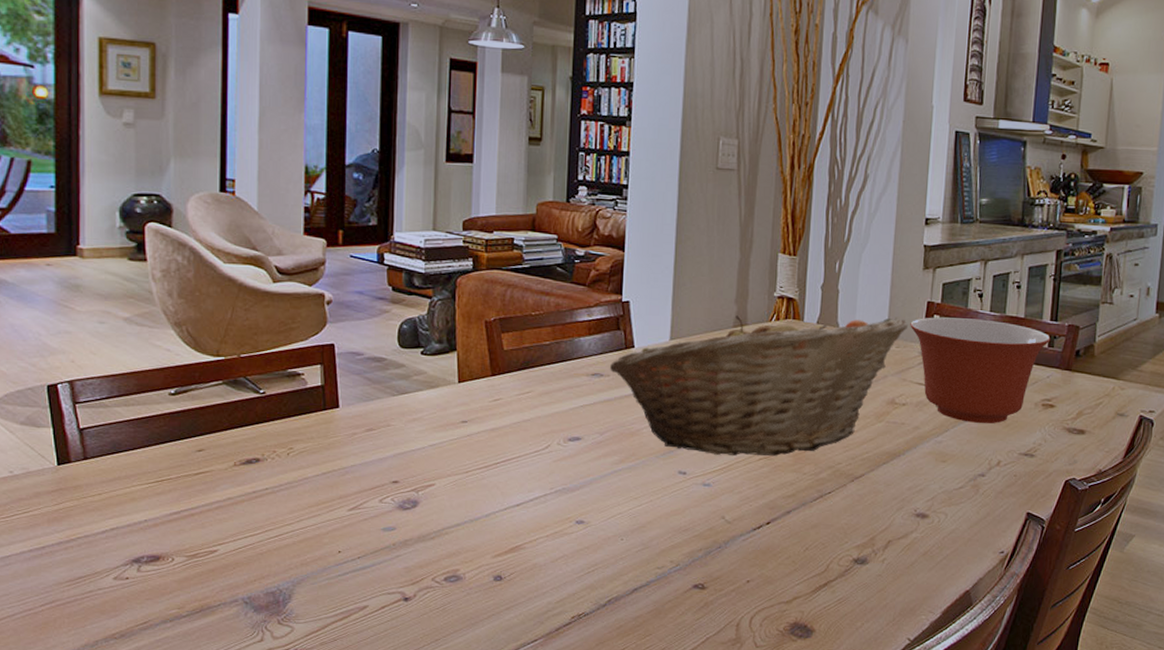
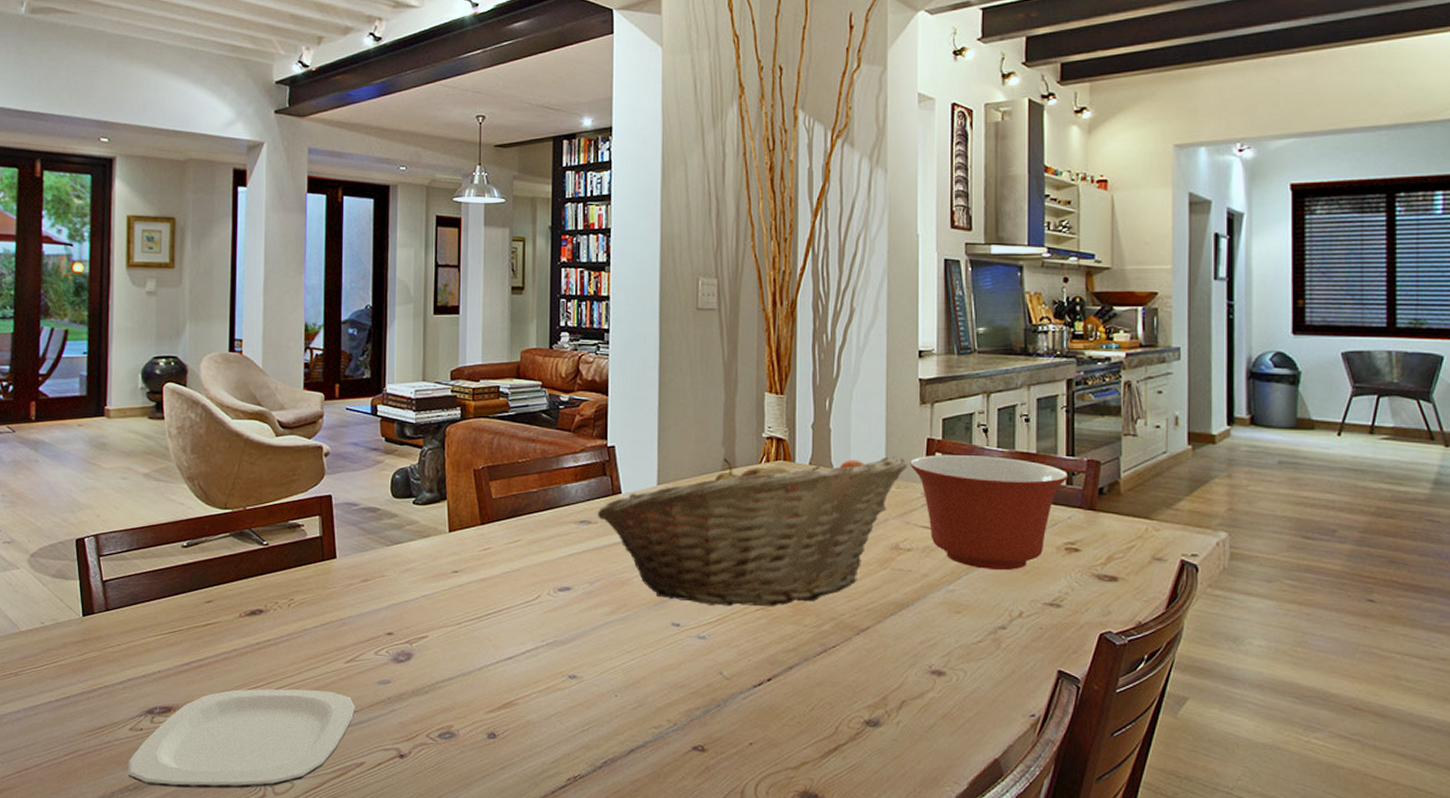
plate: none [112,536,358,635] -> present [127,689,355,789]

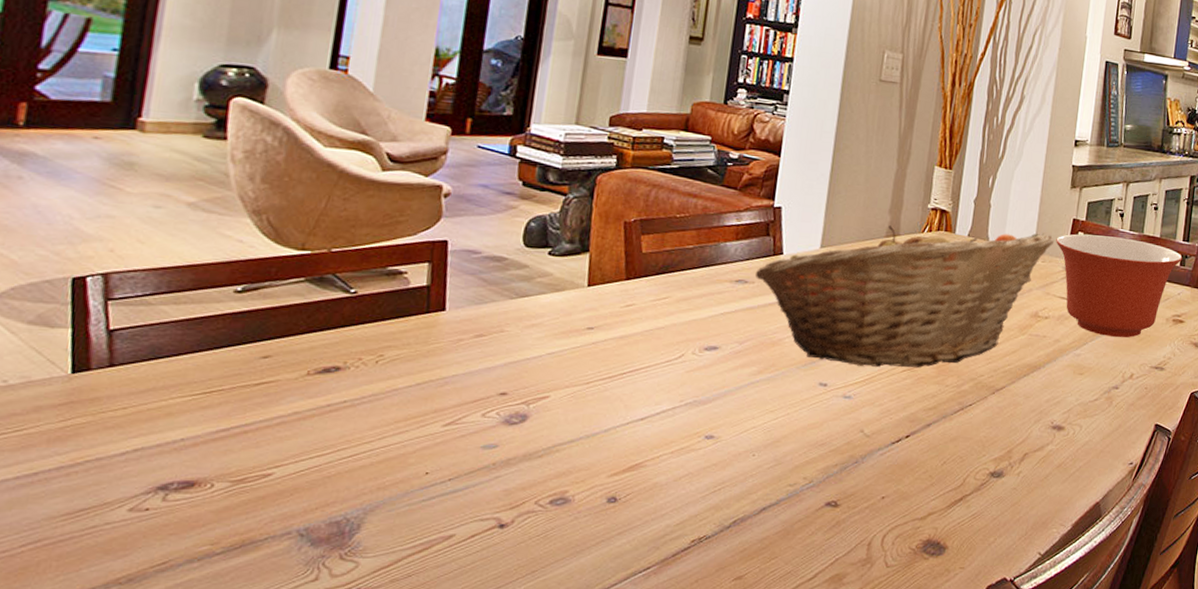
plate: present [127,689,355,789] -> none [119,456,450,577]

